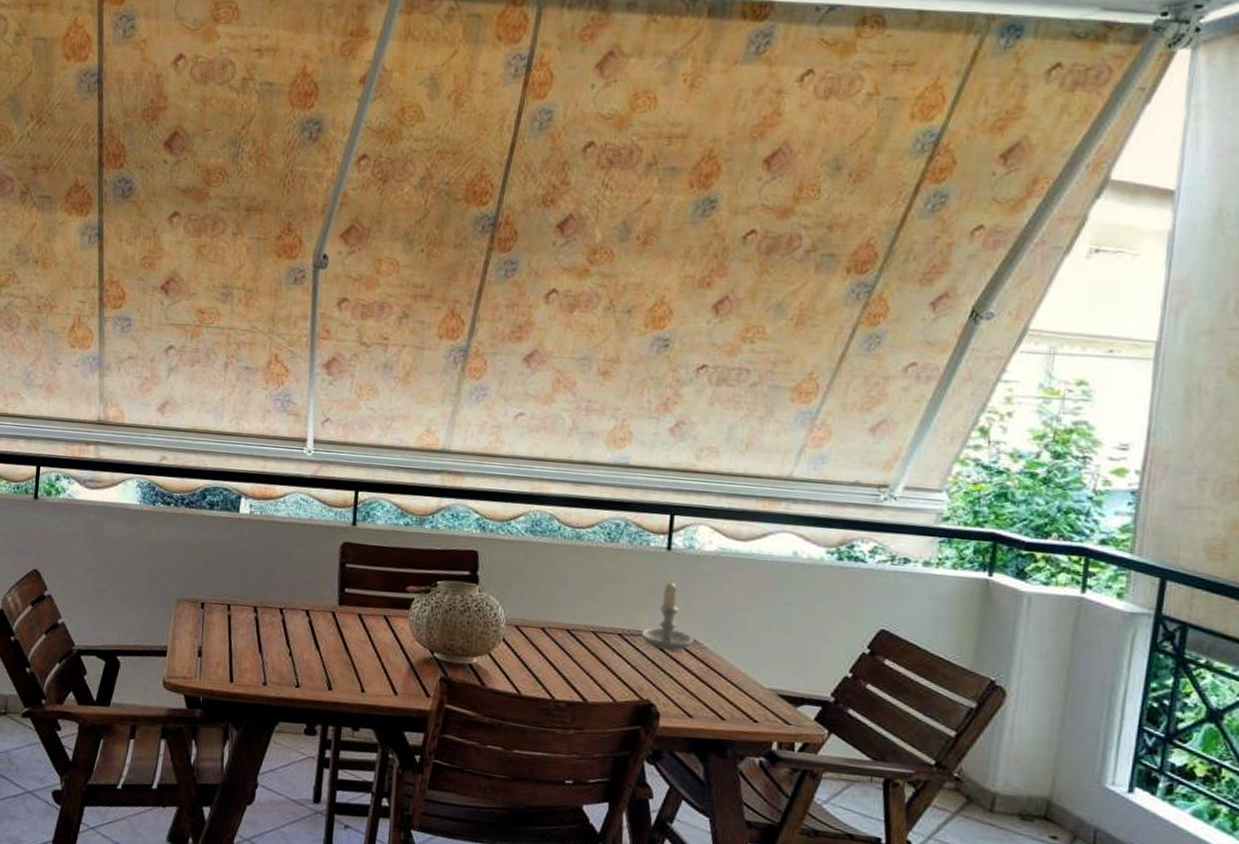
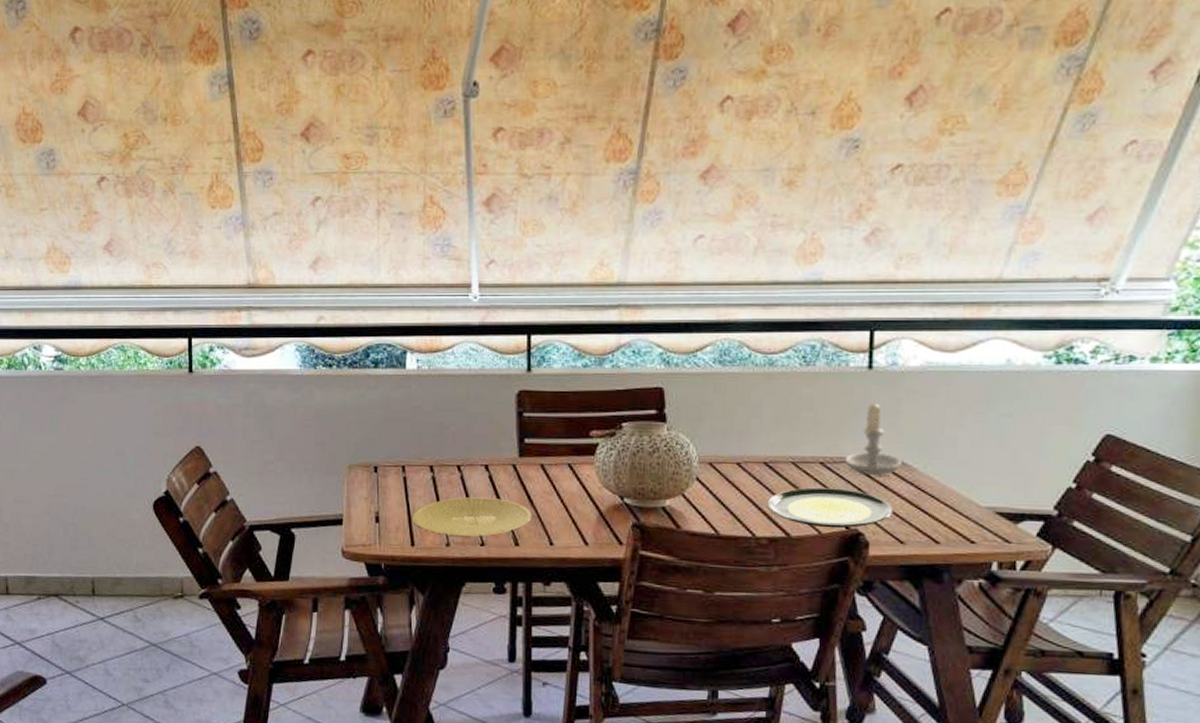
plate: none [233,639,347,678] -> present [412,497,532,537]
plate: none [567,656,684,699] -> present [767,487,894,528]

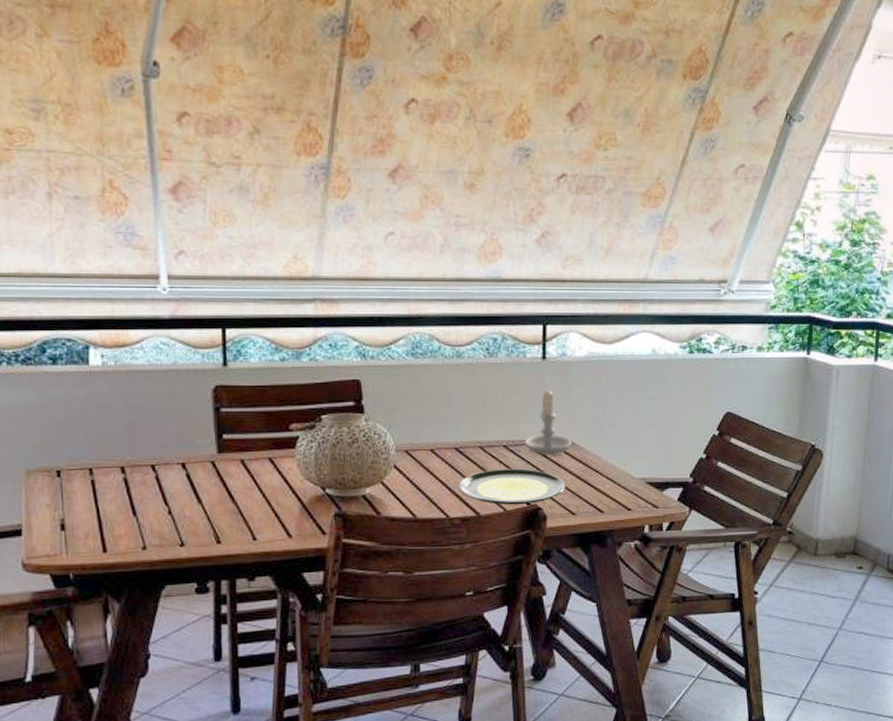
plate: present [412,497,532,537] -> none [103,497,233,538]

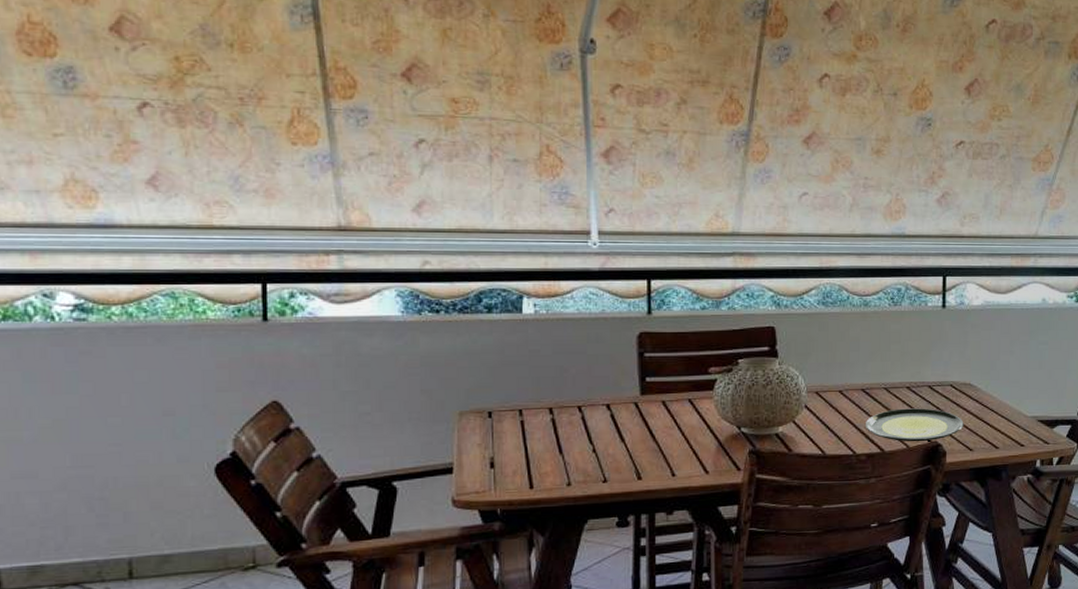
candle: present [524,389,572,455] -> none [926,335,969,395]

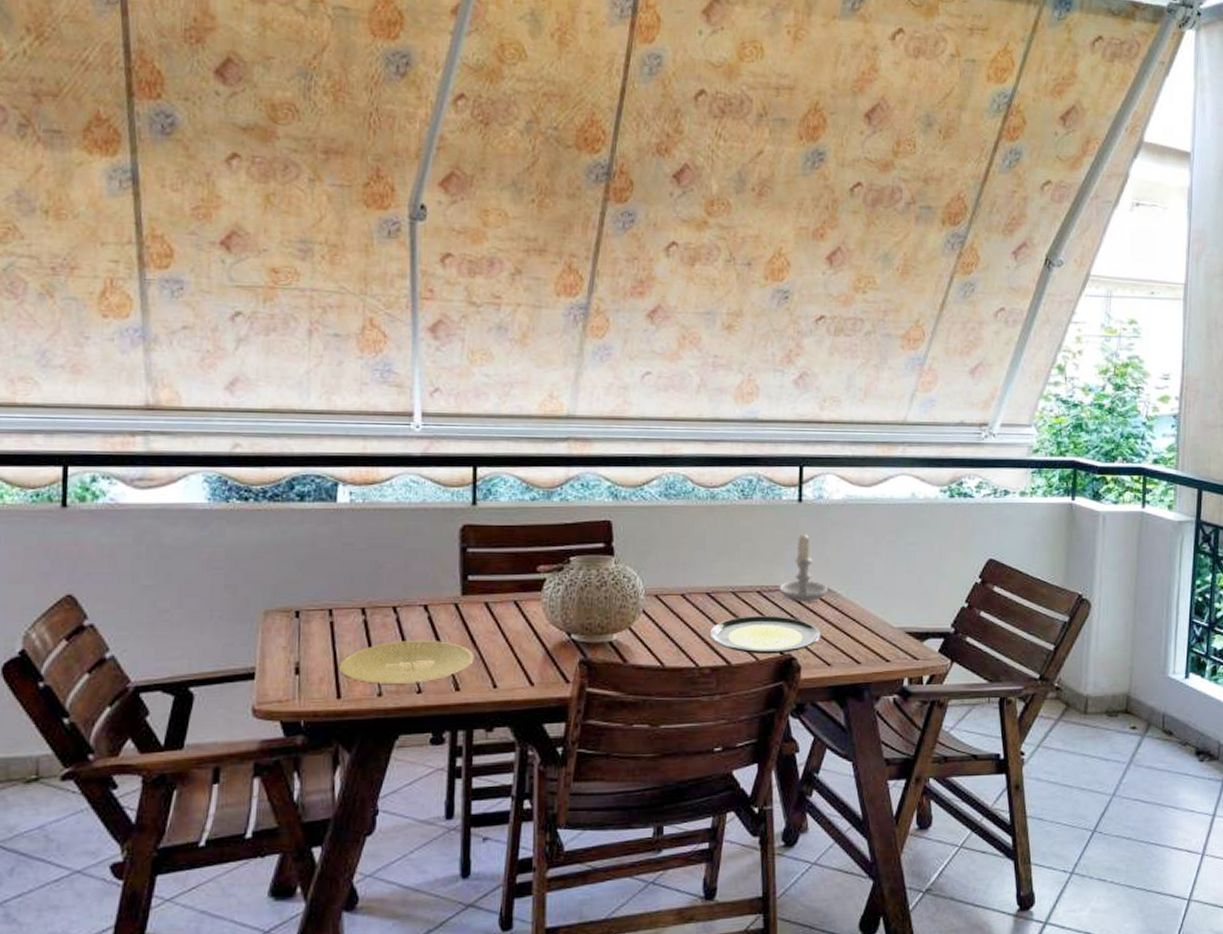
plate: none [530,436,654,475] -> present [339,641,474,684]
candle: none [926,335,969,395] -> present [779,532,828,601]

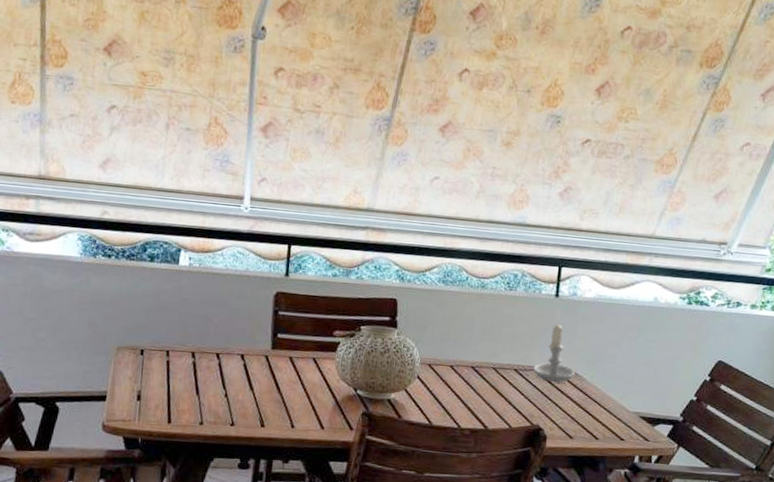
plate: present [339,641,474,684] -> none [171,381,278,417]
plate: present [709,616,821,655] -> none [471,389,567,424]

